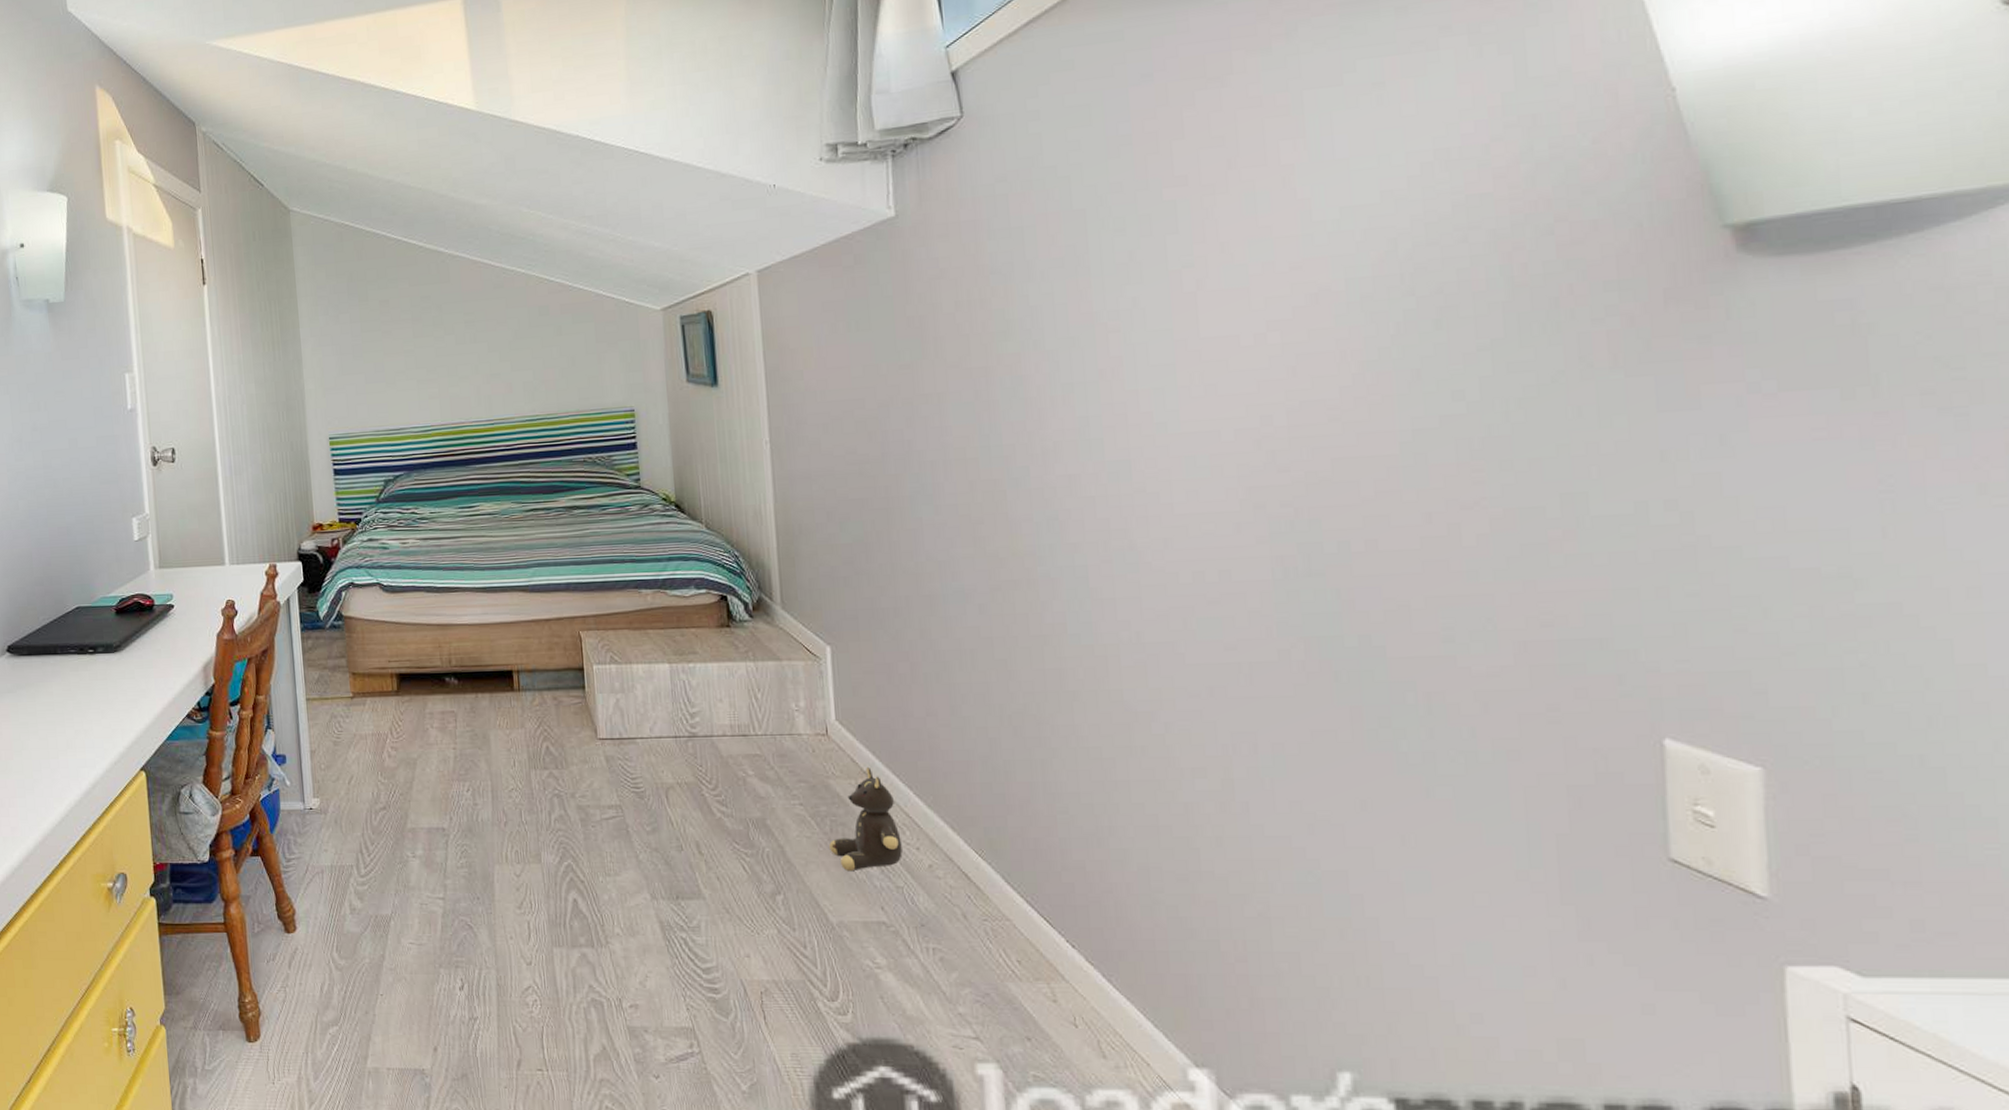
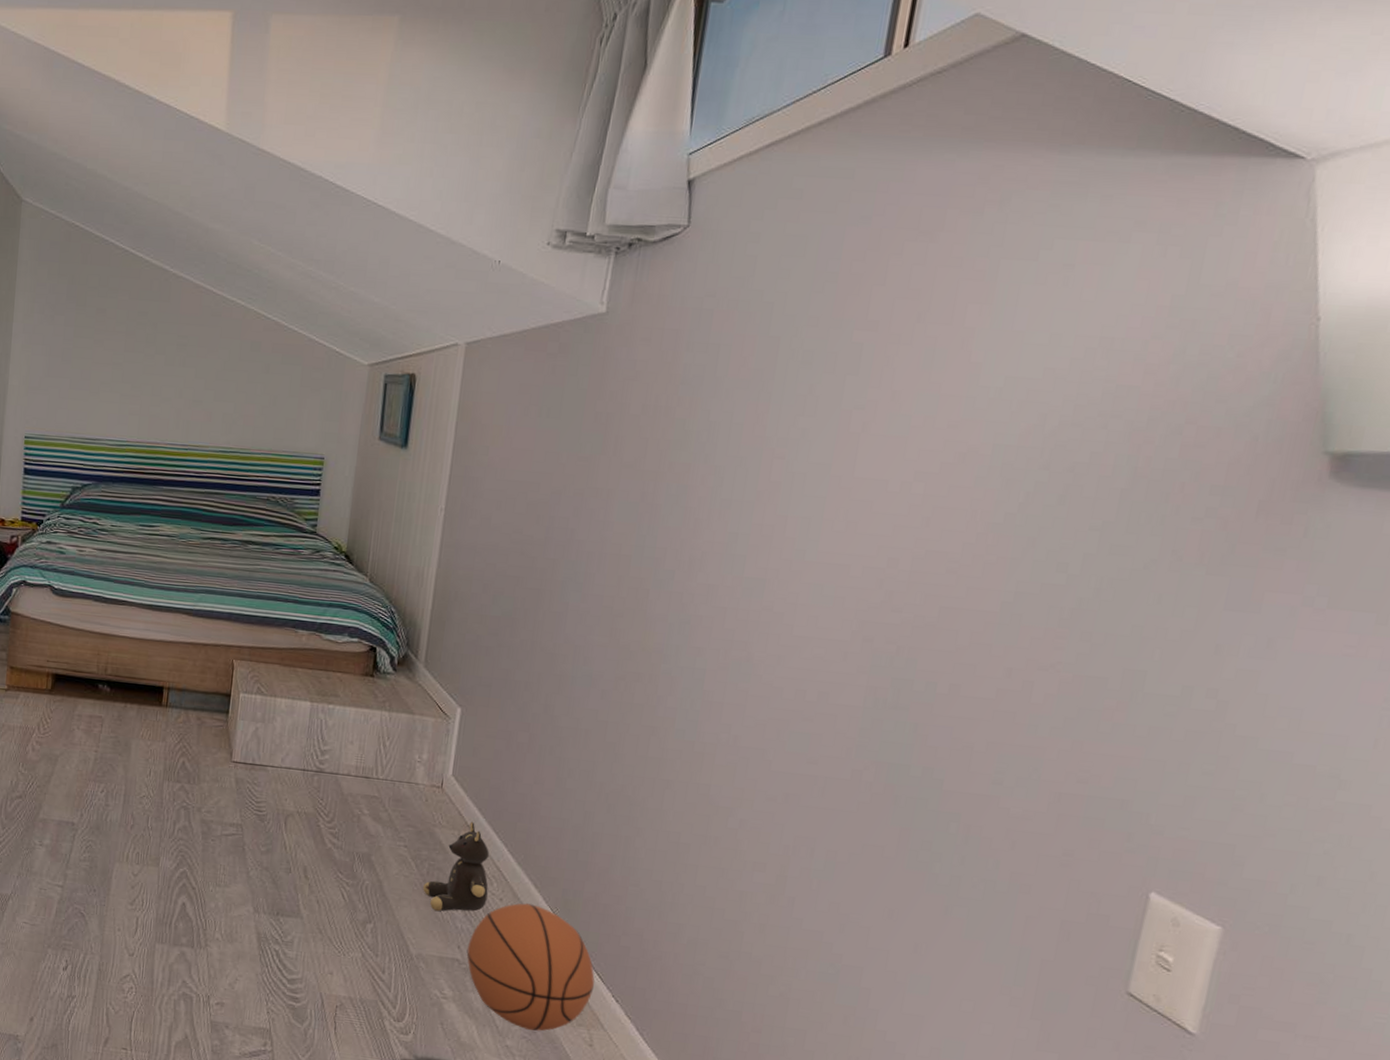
basketball: none [891,849,1044,992] -> present [466,903,595,1031]

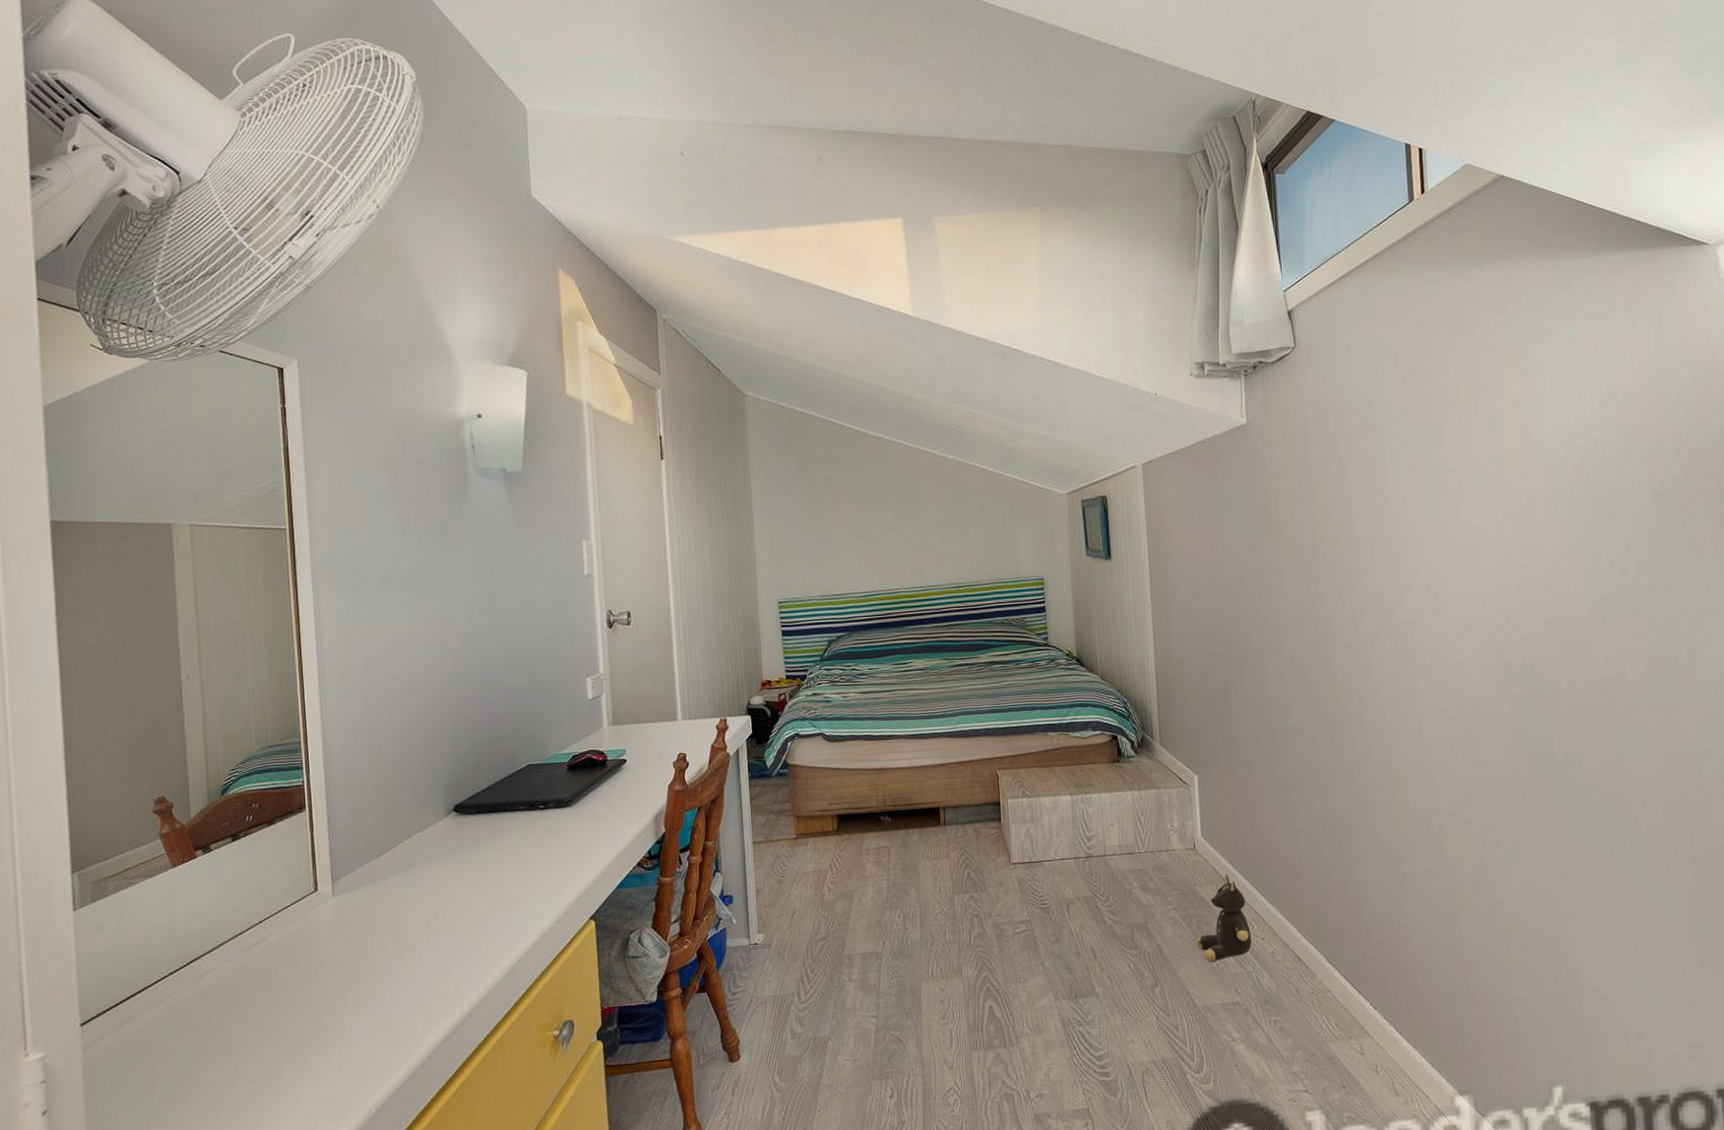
basketball: present [466,903,595,1031] -> none [1243,937,1355,1053]

